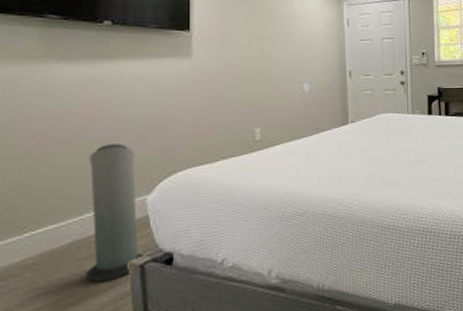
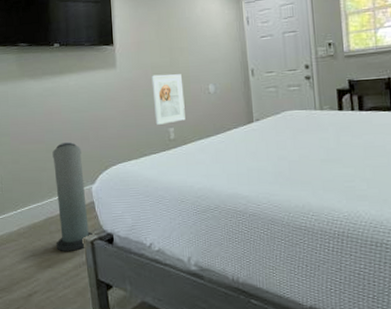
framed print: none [237,69,275,124] -> present [151,74,186,125]

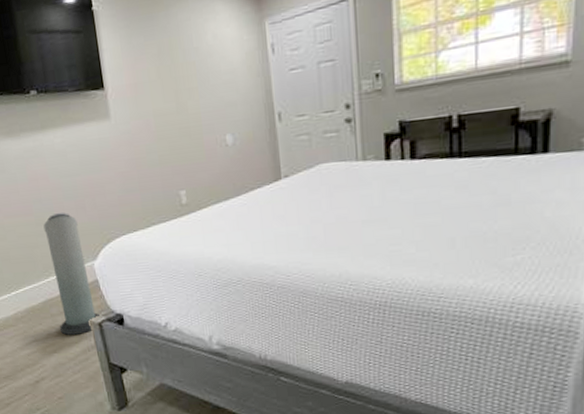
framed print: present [151,74,186,125] -> none [154,123,199,188]

